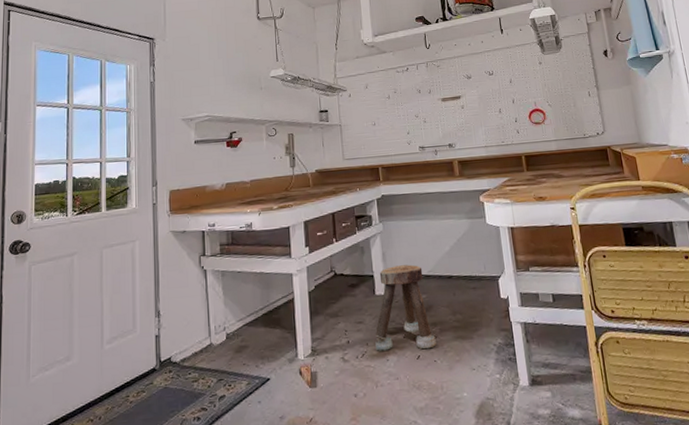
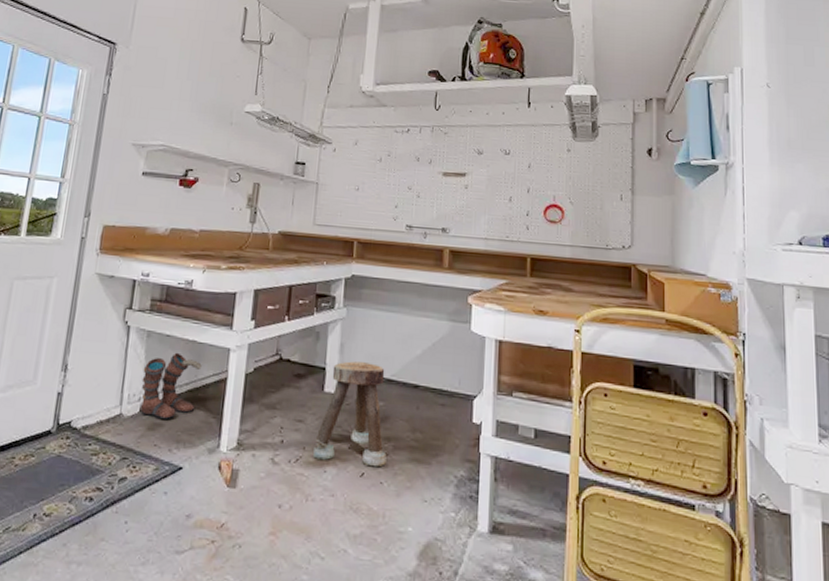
boots: none [223,284,272,342] -> present [140,352,202,420]

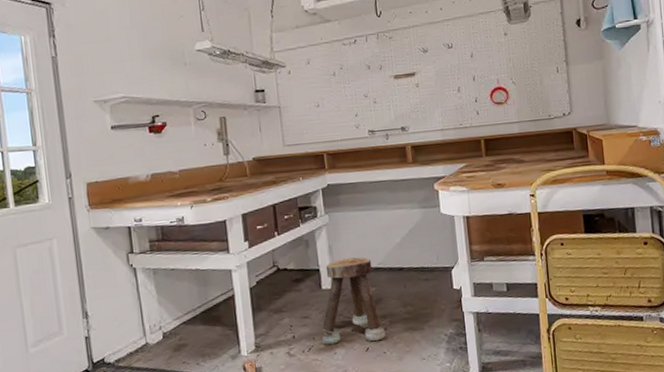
boots: present [140,352,202,420] -> none [157,282,212,341]

